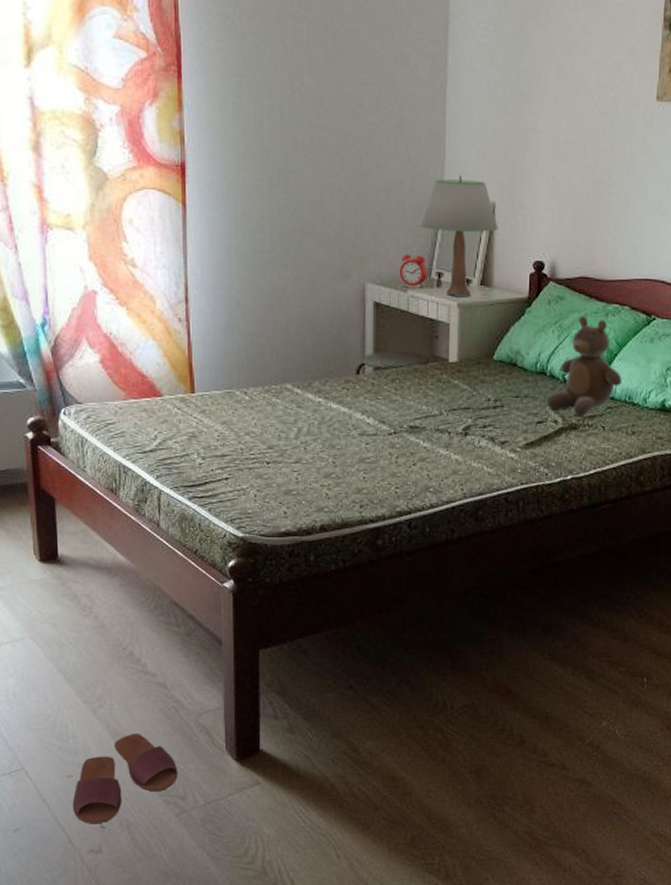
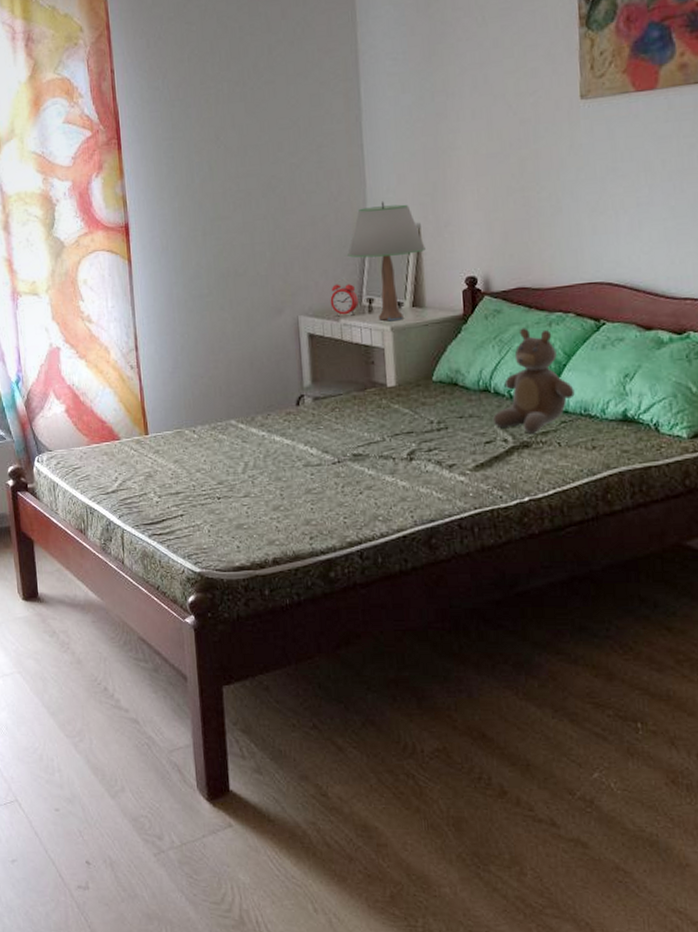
slippers: present [72,734,178,824] -> none [60,769,154,860]

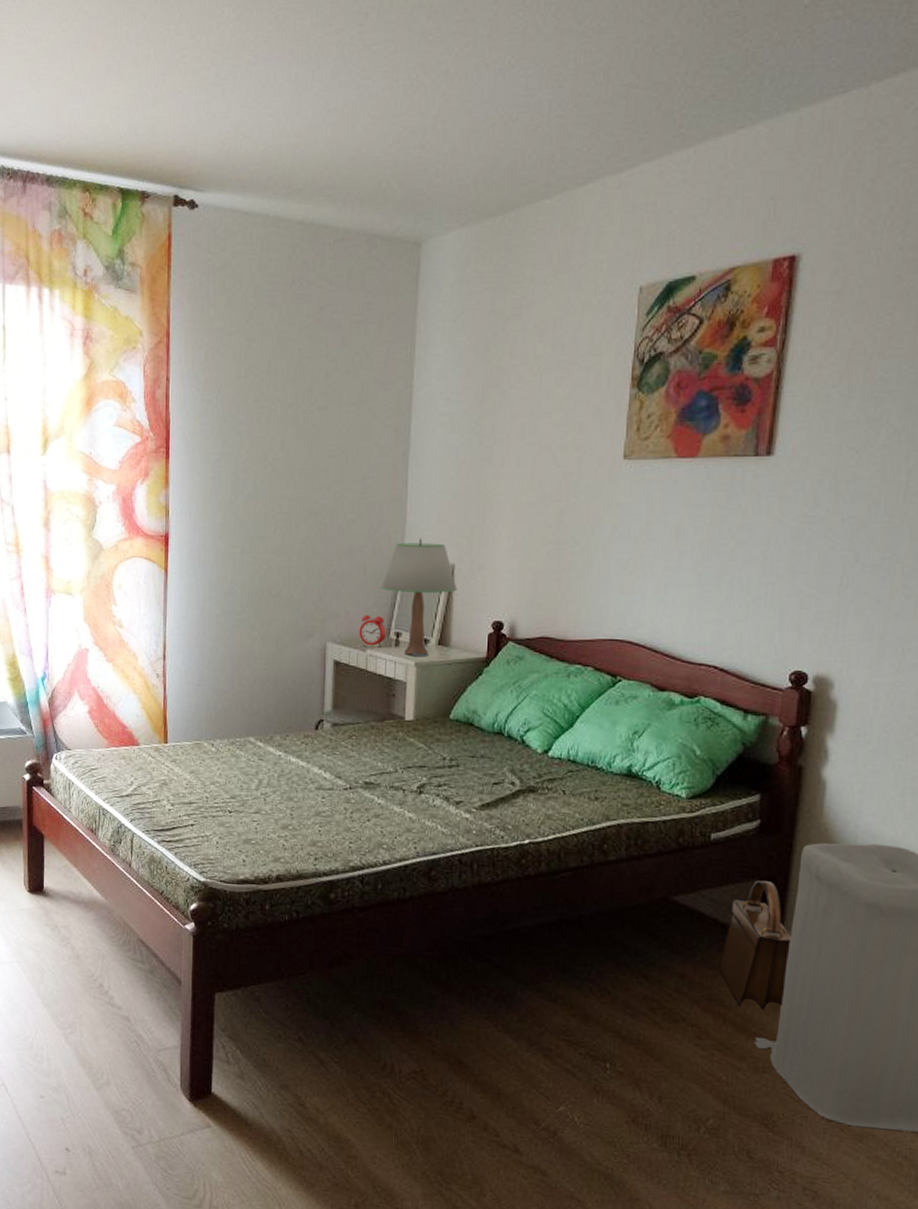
teddy bear: present [492,328,575,434] -> none [503,676,584,779]

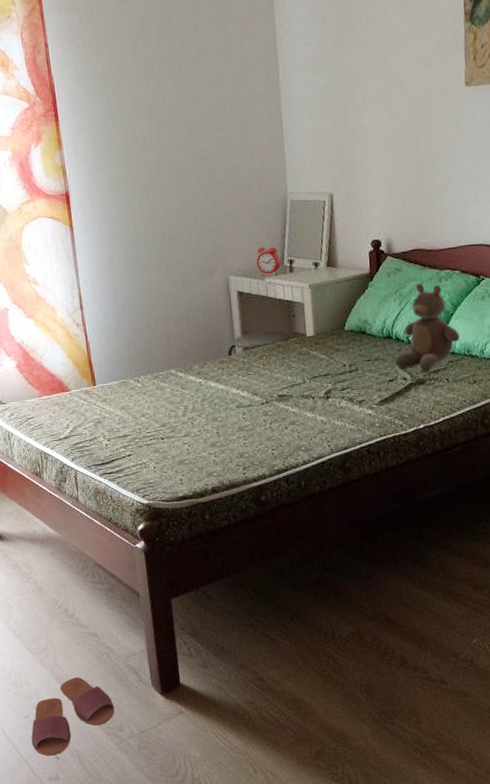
slippers: none [43,1062,136,1147] -> present [31,677,115,756]
table lamp: present [381,537,457,657] -> none [270,172,338,280]
teddy bear: none [503,676,584,779] -> present [394,283,460,372]

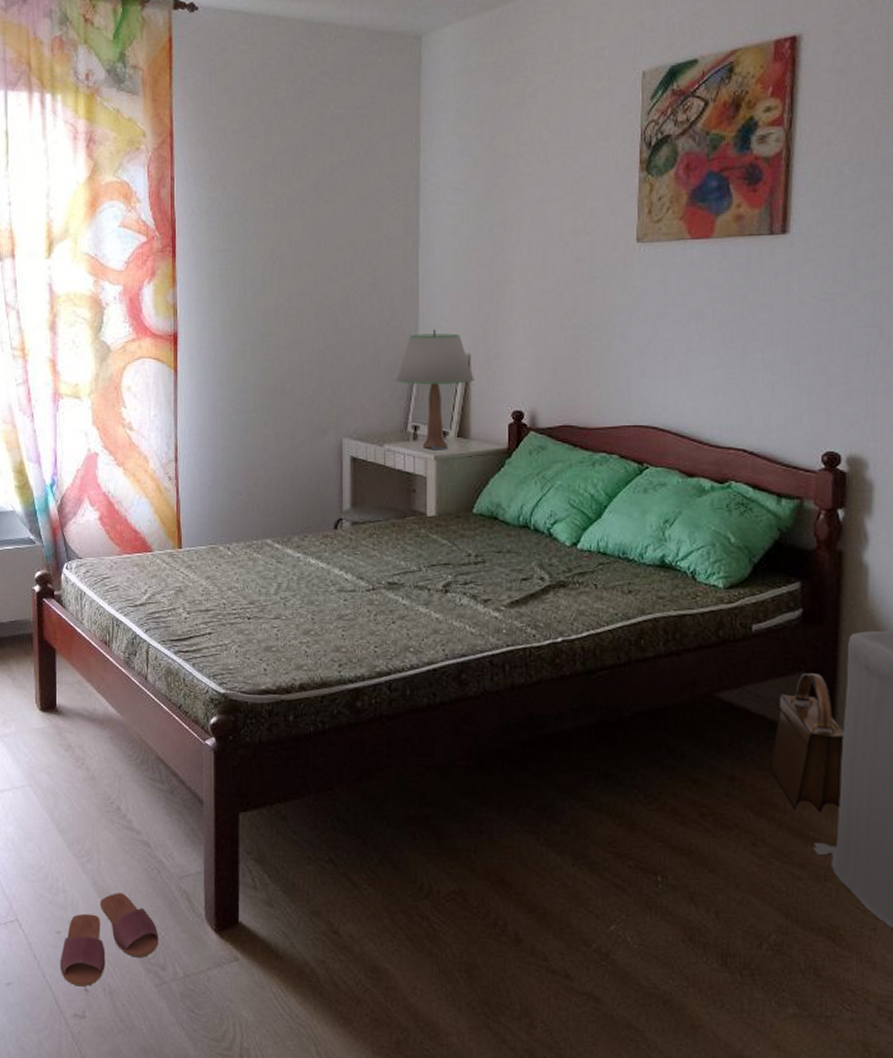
alarm clock: present [256,241,281,275] -> none [375,403,403,442]
table lamp: none [270,172,338,280] -> present [396,328,474,450]
teddy bear: present [394,283,460,372] -> none [530,466,614,573]

